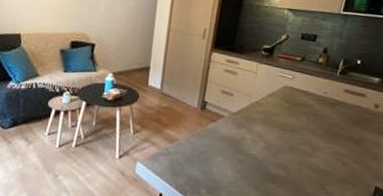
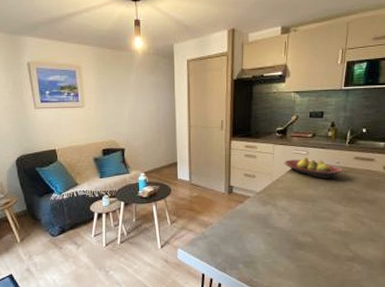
fruit bowl: none [266,81,330,109] -> present [284,157,343,179]

